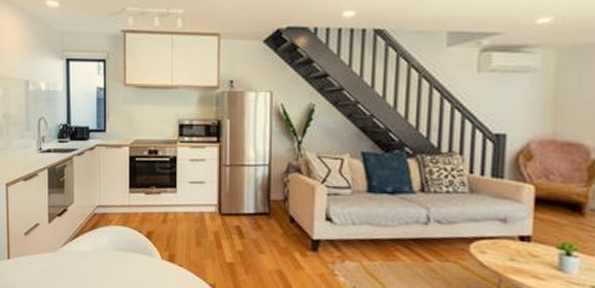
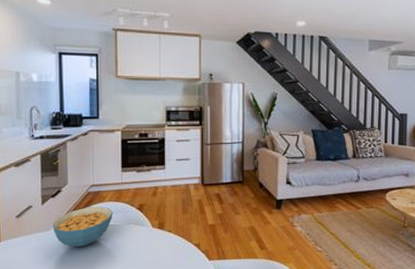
cereal bowl: none [59,229,120,273] -> present [52,206,113,248]

